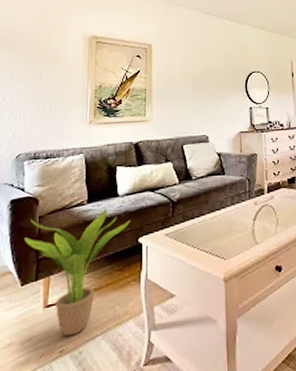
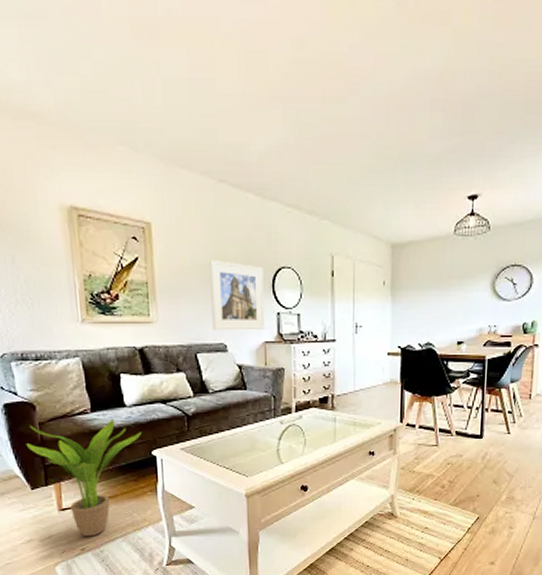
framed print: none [196,69,240,125] -> present [210,260,264,331]

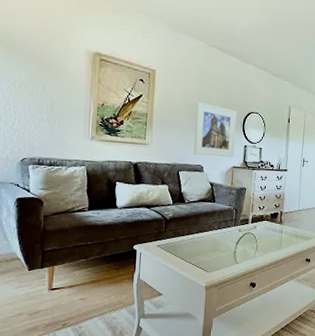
potted plant: present [25,419,142,537] -> none [30,217,127,314]

